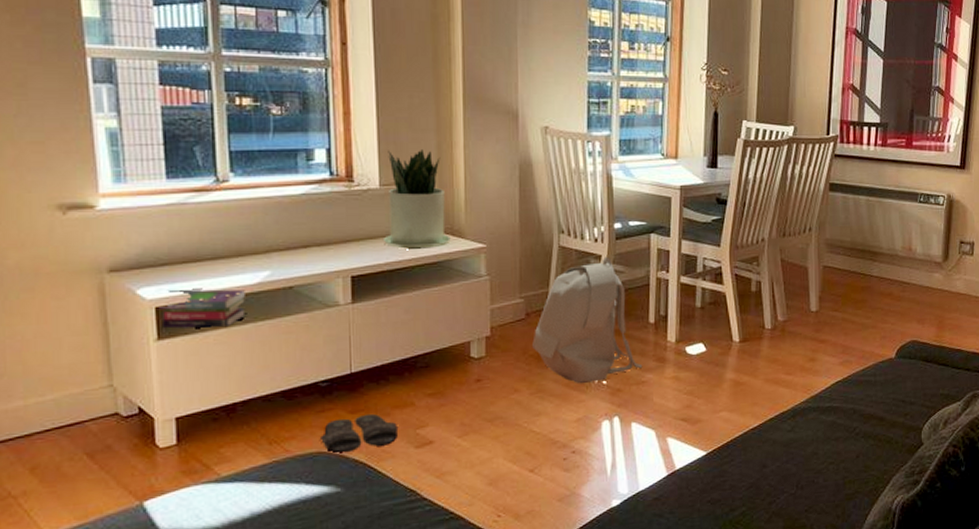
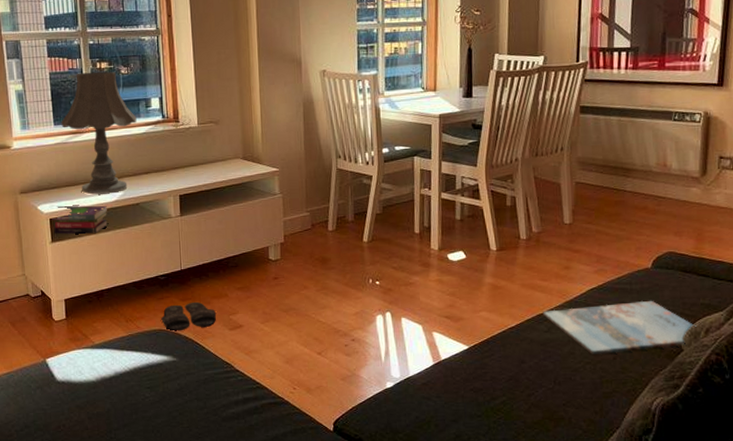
table lamp: none [178,109,293,275] -> present [61,71,137,195]
planter: present [382,148,452,249] -> none [201,93,253,174]
backpack: present [531,256,643,384] -> none [316,176,410,284]
magazine: none [786,392,936,455] -> present [543,300,696,355]

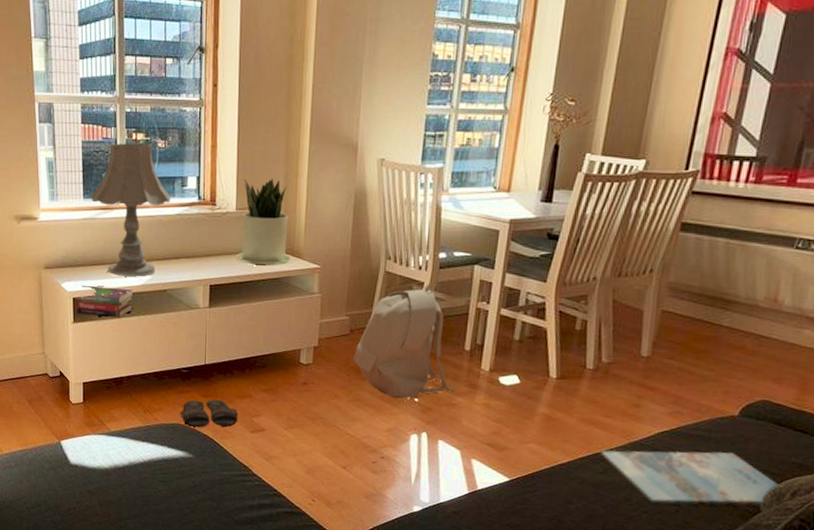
planter: none [201,93,253,174] -> present [235,178,292,266]
backpack: none [316,176,410,284] -> present [352,284,455,399]

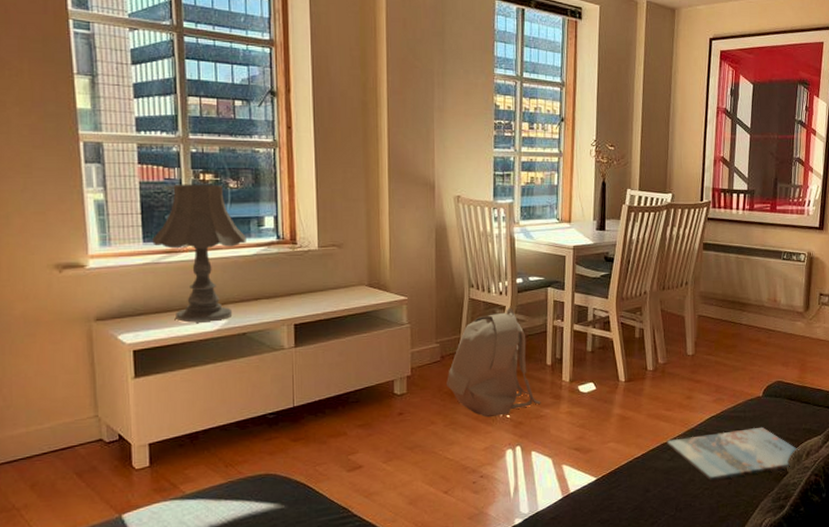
books: present [73,285,133,318] -> none [133,335,207,368]
slippers: present [180,399,238,428] -> none [268,441,332,475]
planter: present [235,178,292,266] -> none [320,215,379,301]

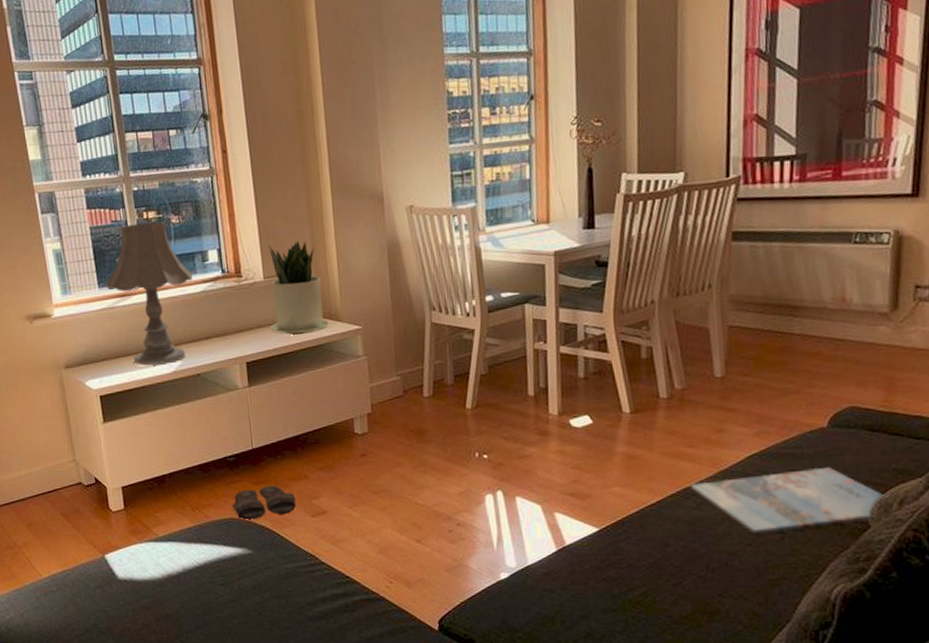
slippers: none [268,441,332,475] -> present [232,485,296,520]
planter: none [320,215,379,301] -> present [268,240,330,335]
backpack: present [445,307,541,418] -> none [410,330,524,458]

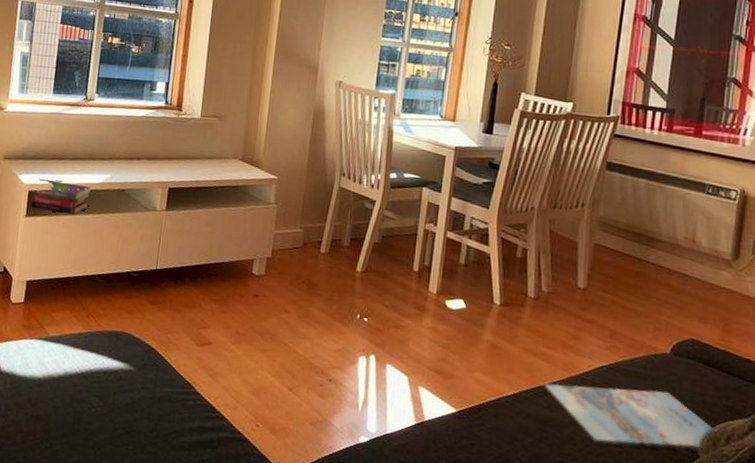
books: none [100,378,166,413] -> present [28,178,91,215]
table lamp: present [106,221,193,366] -> none [60,44,139,175]
slippers: present [232,485,296,520] -> none [125,306,185,338]
planter: present [268,240,330,335] -> none [196,88,251,174]

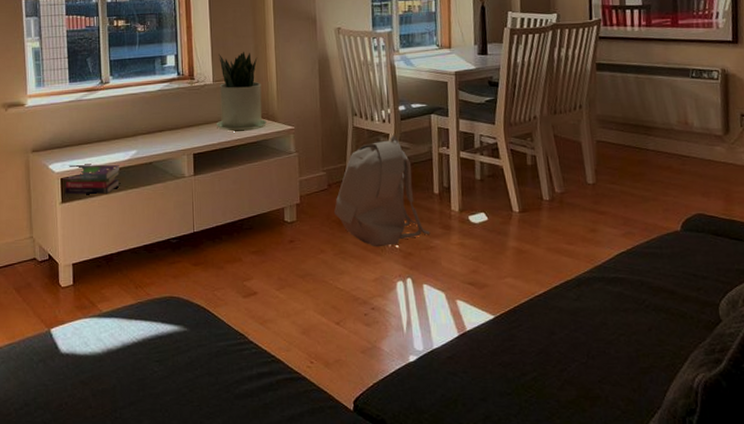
planter: none [196,88,251,174] -> present [215,51,268,132]
backpack: none [304,202,403,318] -> present [333,135,431,247]
magazine: present [544,383,716,452] -> none [571,265,733,326]

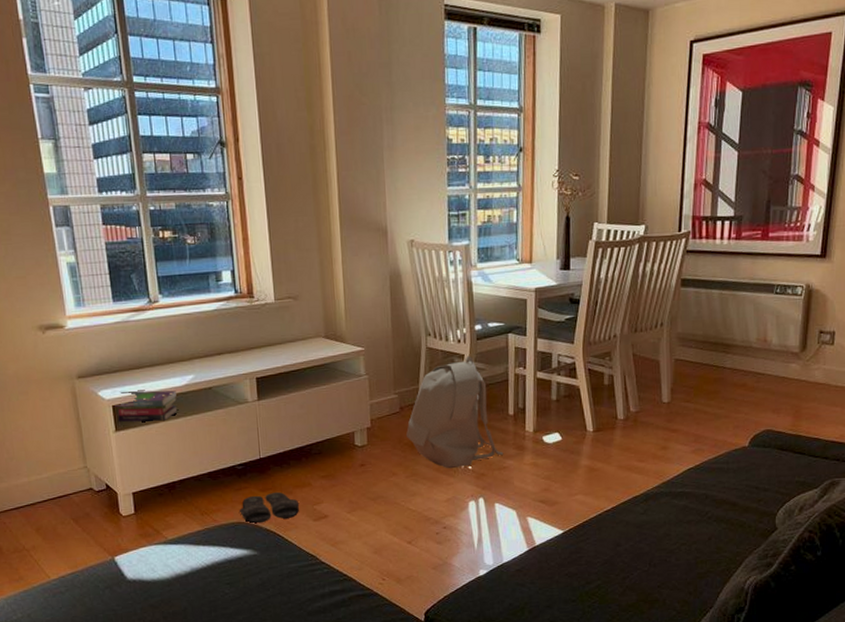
slippers: none [172,266,229,299] -> present [239,492,299,524]
planter: present [215,51,268,132] -> none [279,266,336,354]

